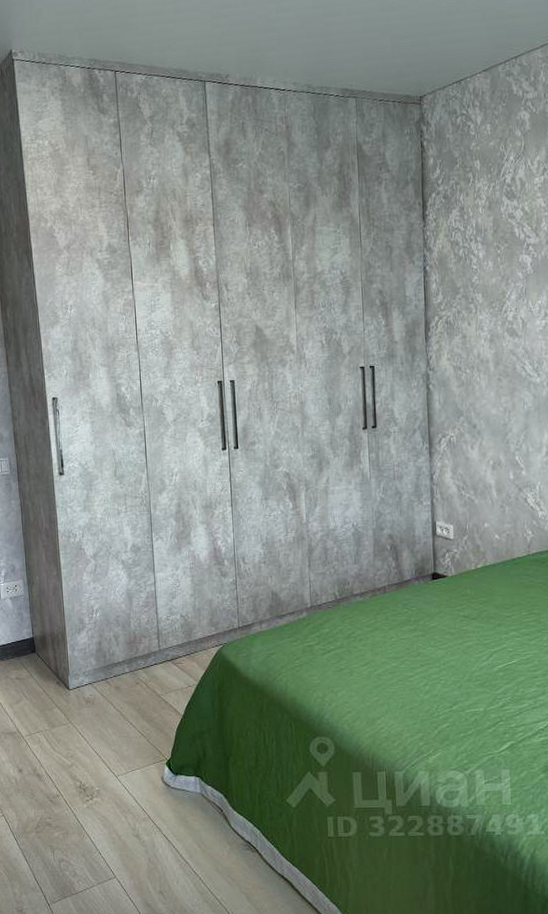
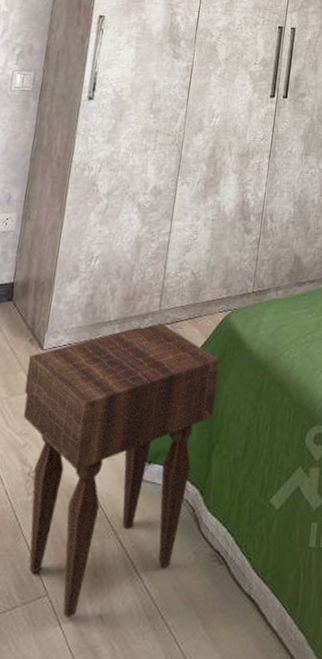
nightstand: none [60,660,224,894] -> present [23,323,220,618]

